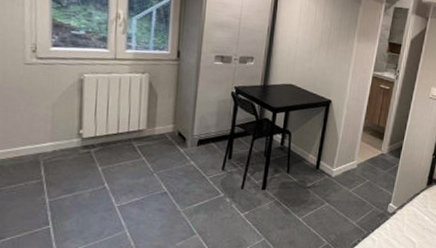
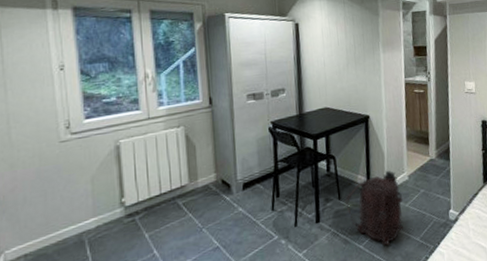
backpack: none [293,155,348,223] -> present [345,170,403,246]

